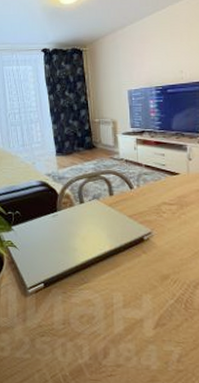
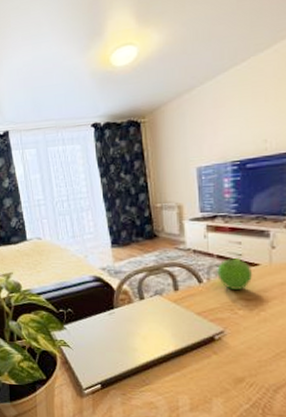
fruit: none [145,167,175,195] -> present [217,257,253,290]

